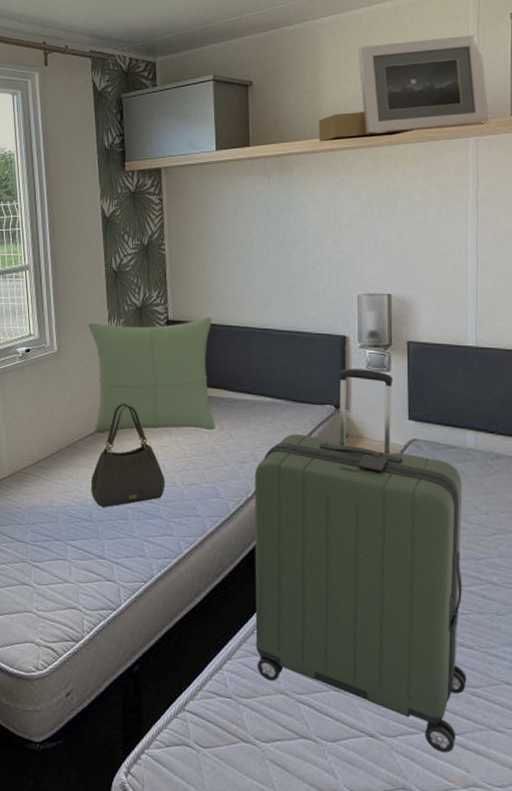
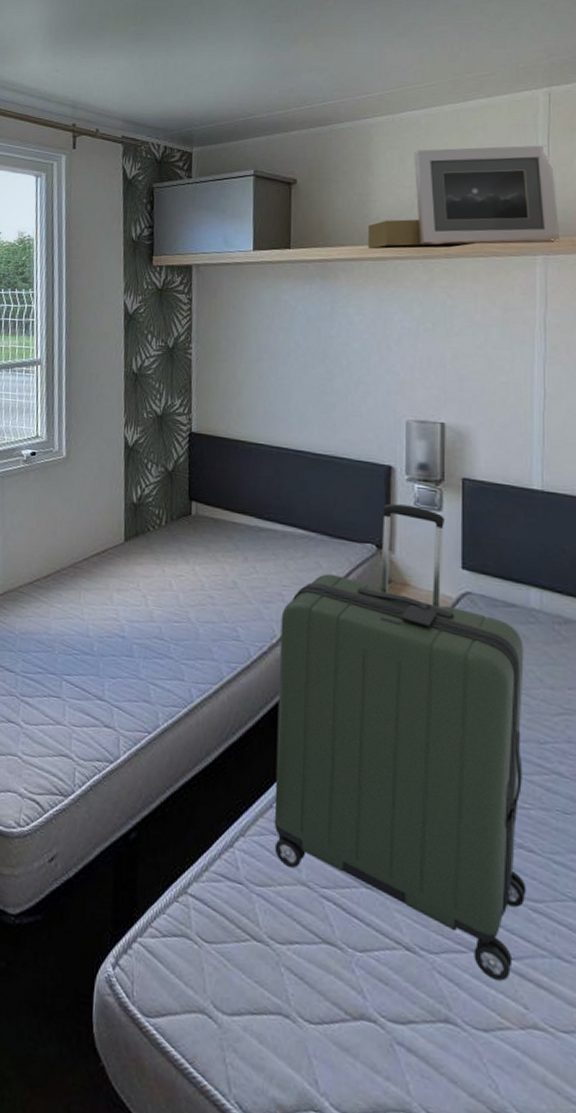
pillow: present [89,317,215,434] -> none [102,428,240,562]
handbag: present [90,402,165,508] -> none [93,521,179,641]

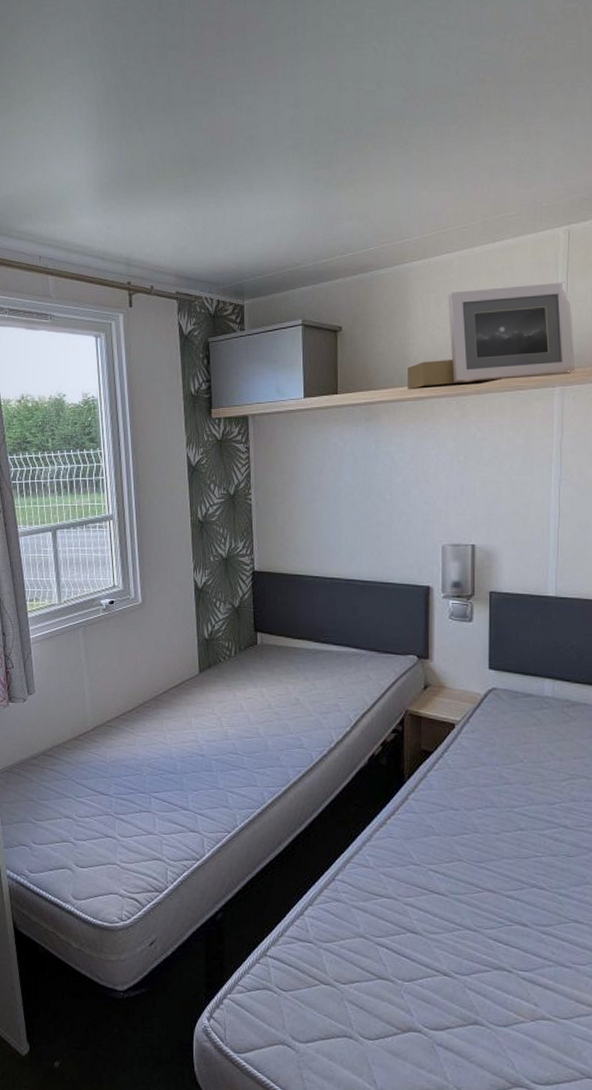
suitcase: present [274,503,526,981] -> none [336,619,539,988]

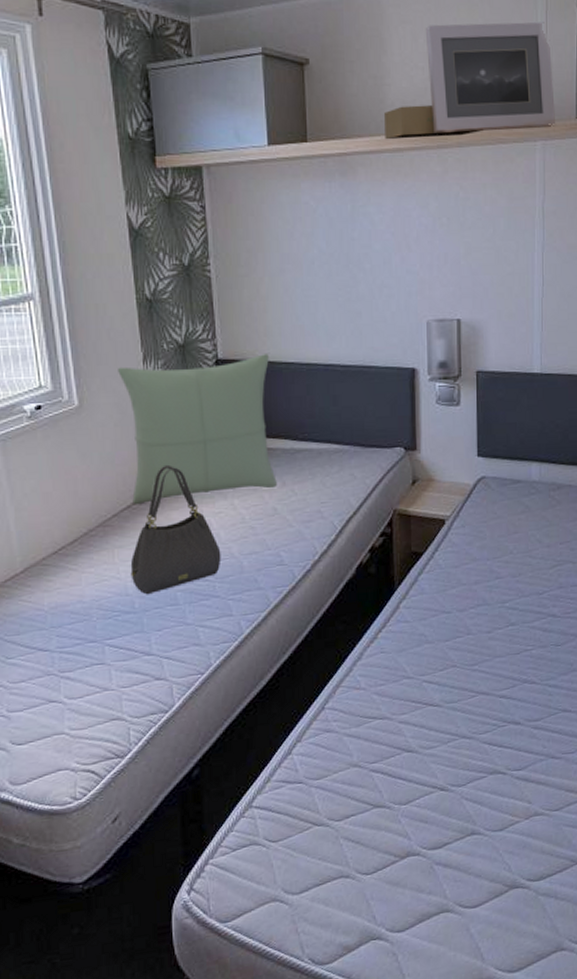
pillow: none [174,568,300,686] -> present [118,354,277,505]
handbag: none [175,654,250,760] -> present [130,464,221,595]

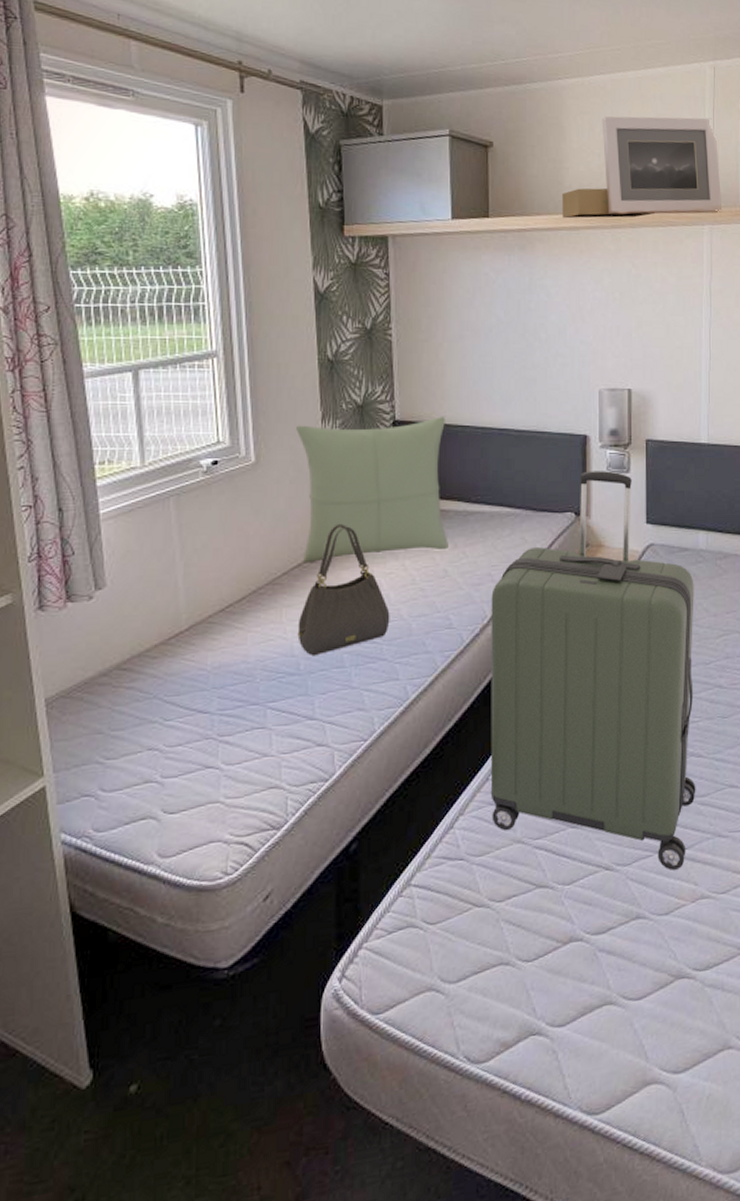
suitcase: none [321,404,530,790] -> present [490,471,696,870]

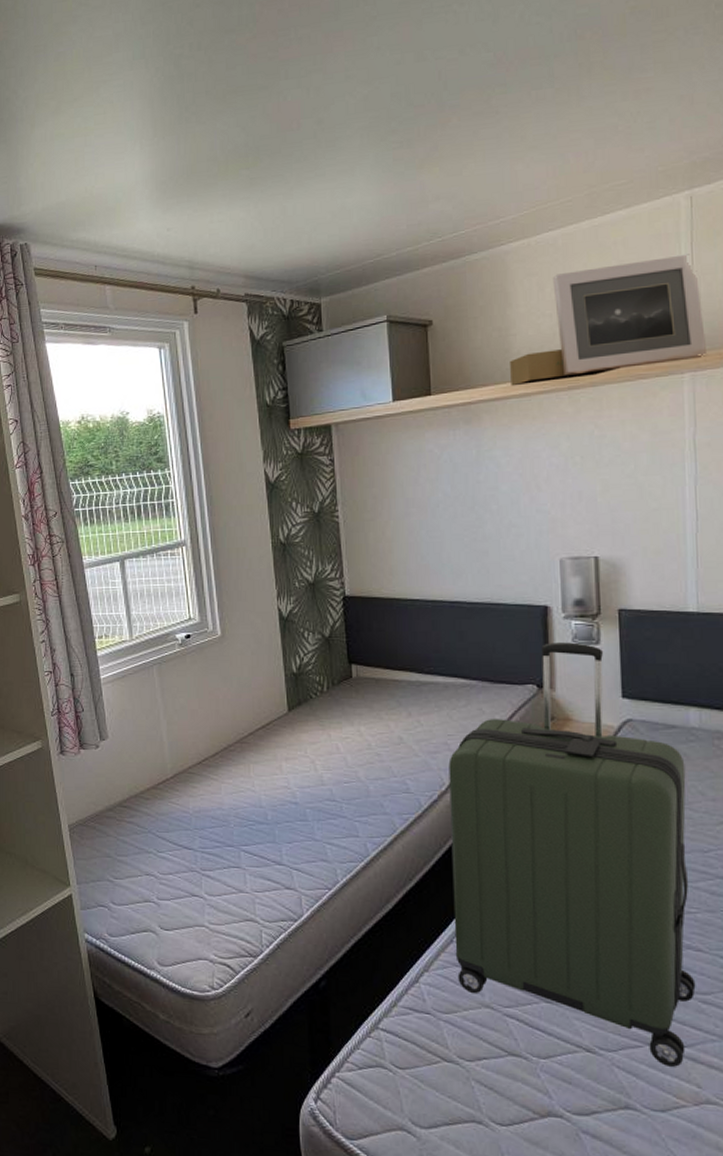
pillow: present [296,417,448,564] -> none [255,591,403,726]
handbag: present [297,523,390,656] -> none [264,690,348,809]

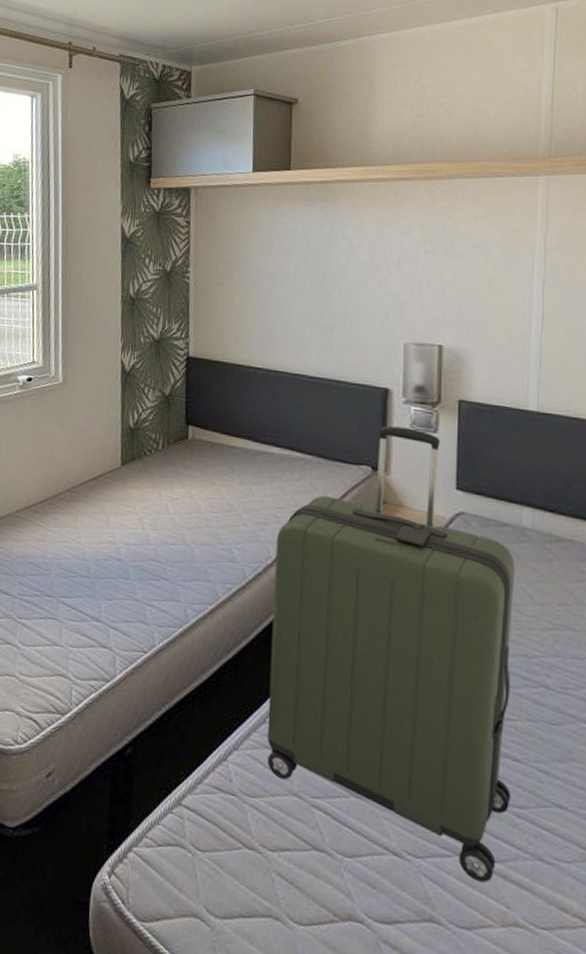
box: present [510,349,620,387] -> none [369,139,477,171]
picture frame: present [552,254,706,376] -> none [417,62,562,166]

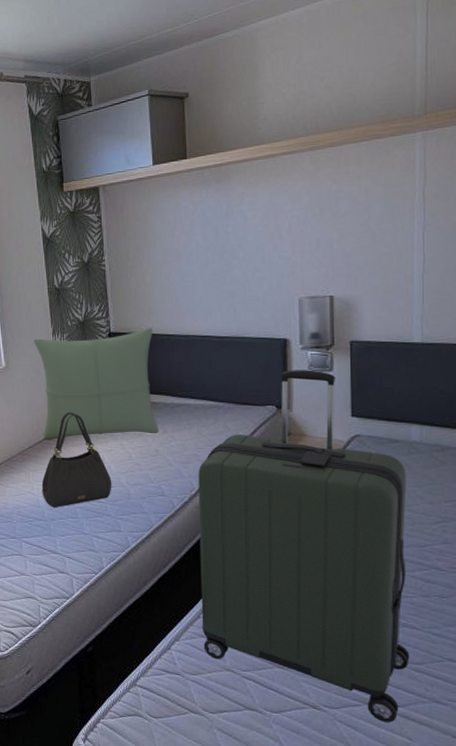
handbag: none [89,445,175,564] -> present [41,411,112,508]
pillow: none [98,353,237,485] -> present [34,328,159,441]

